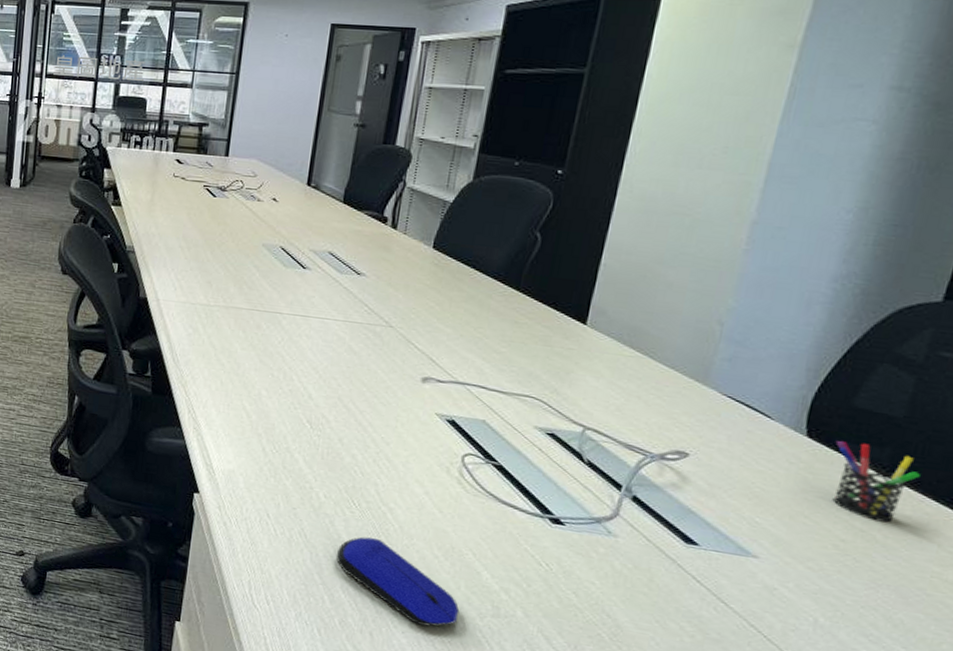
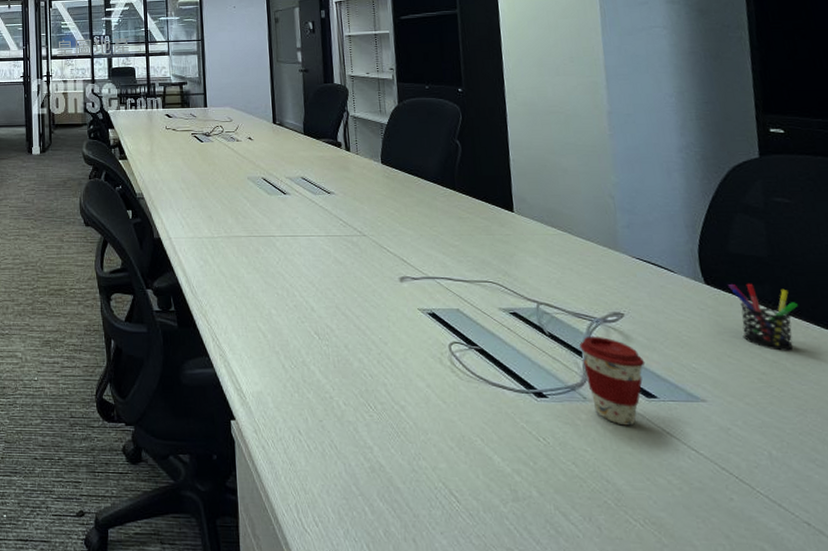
computer mouse: present [336,536,460,627] -> none [366,439,485,522]
coffee cup: none [618,470,697,568] -> present [579,336,646,426]

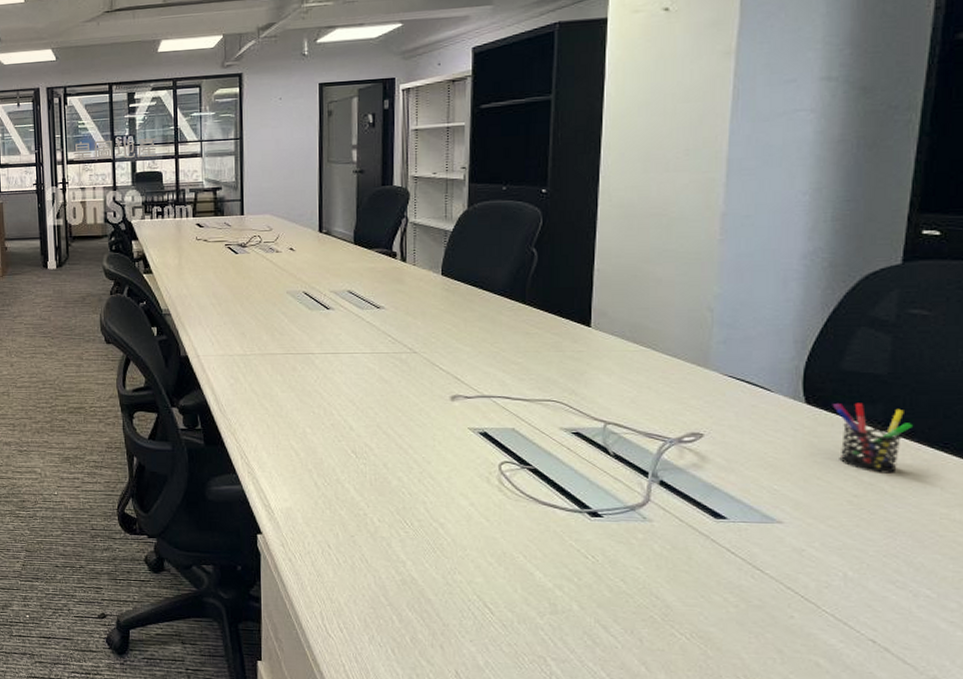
coffee cup: present [579,336,646,426] -> none [647,456,720,546]

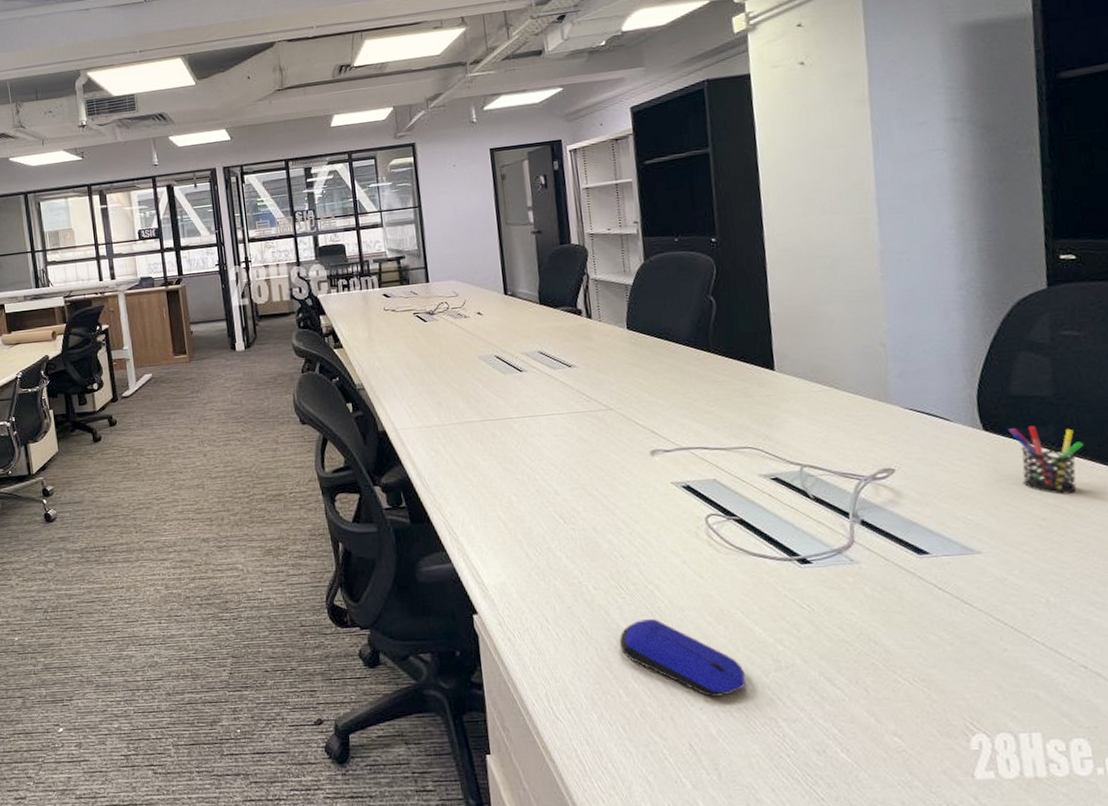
computer mouse: none [397,554,520,632] -> present [619,619,745,697]

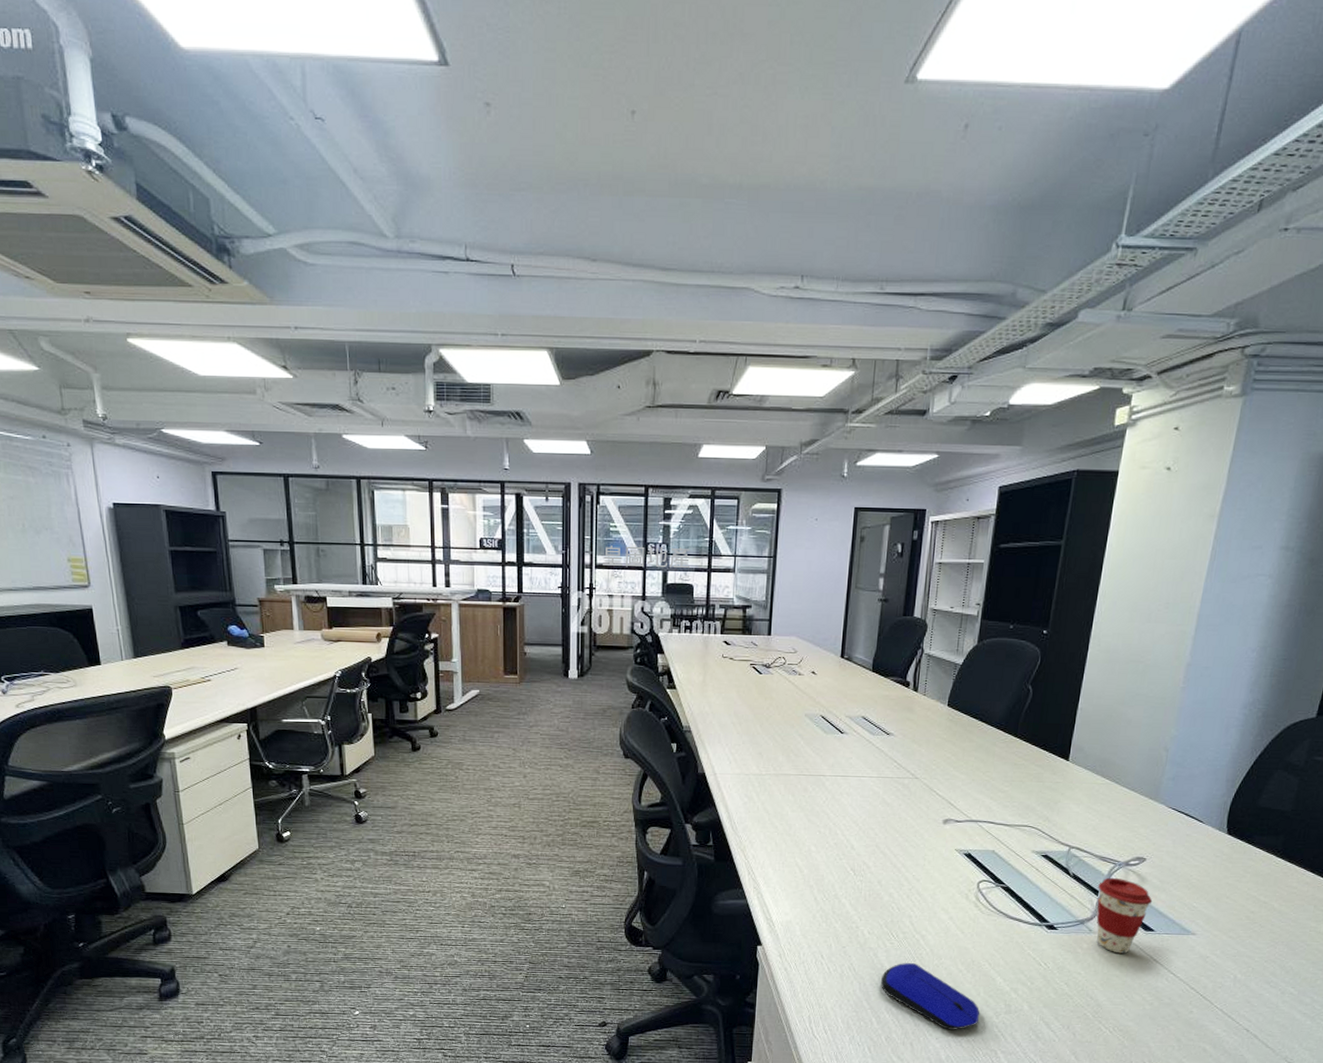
coffee cup: none [846,495,917,585] -> present [1096,877,1153,954]
pen holder: present [1009,425,1084,495] -> none [1245,834,1302,894]

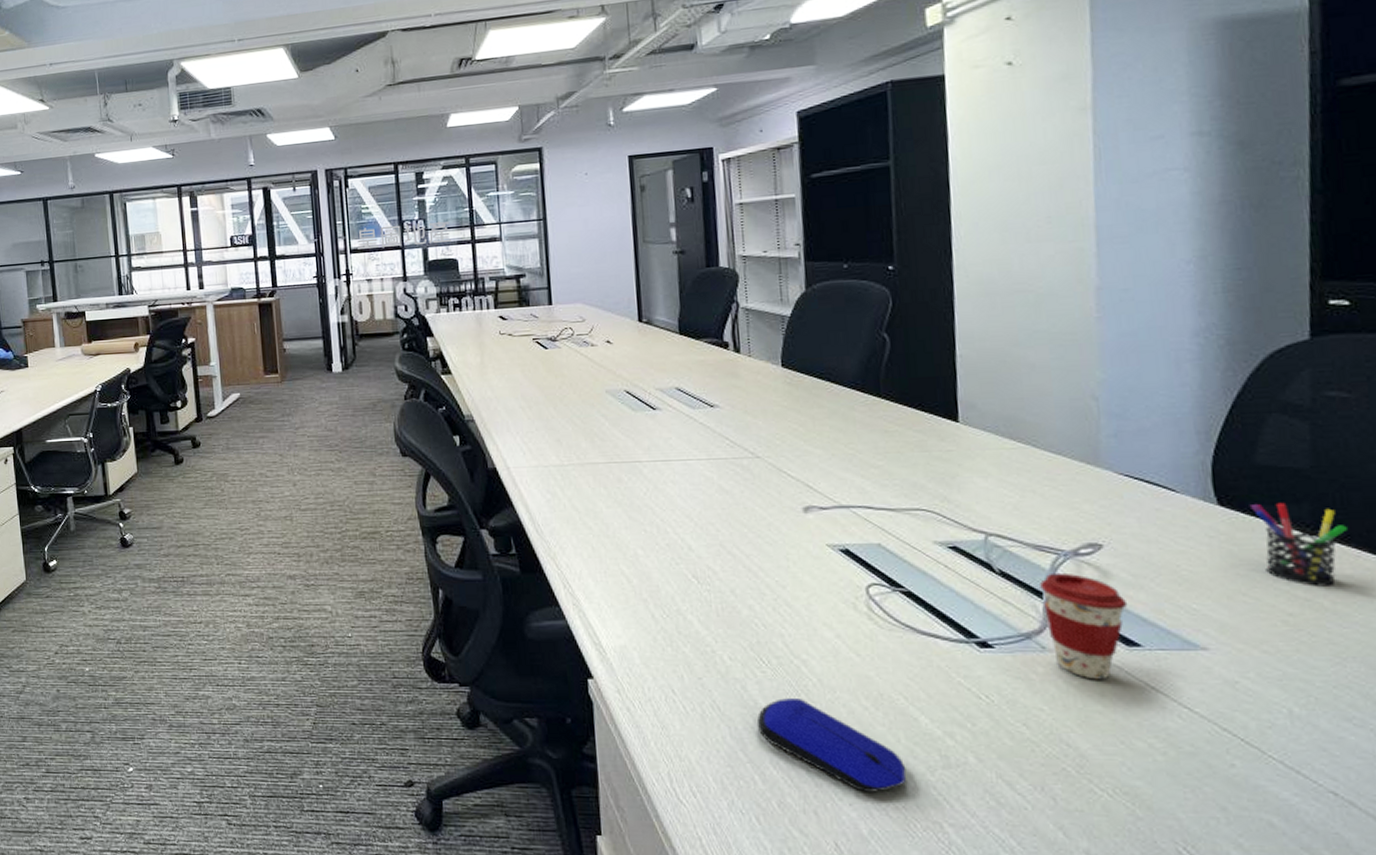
pen holder: none [1245,834,1302,894] -> present [1251,502,1347,587]

